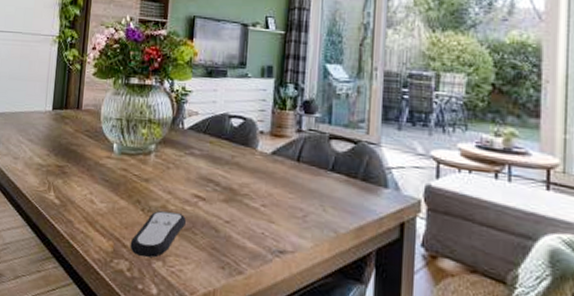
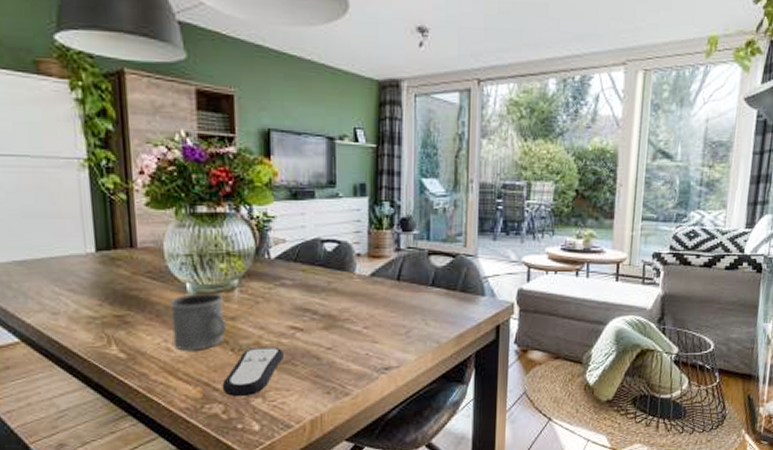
mug: none [97,153,142,206] -> present [169,292,227,351]

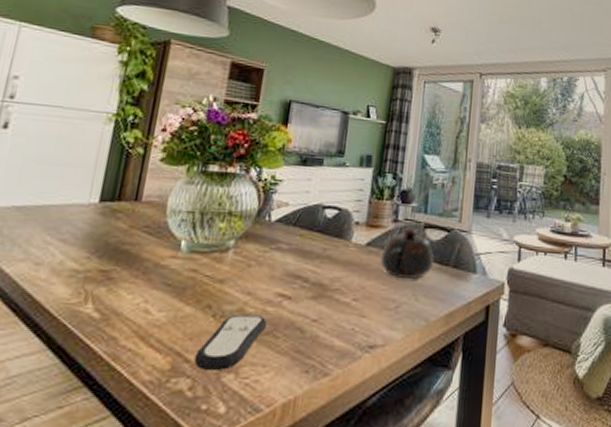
mug: present [169,292,227,351] -> none [153,251,217,315]
teapot: none [386,255,442,306] -> present [380,227,435,280]

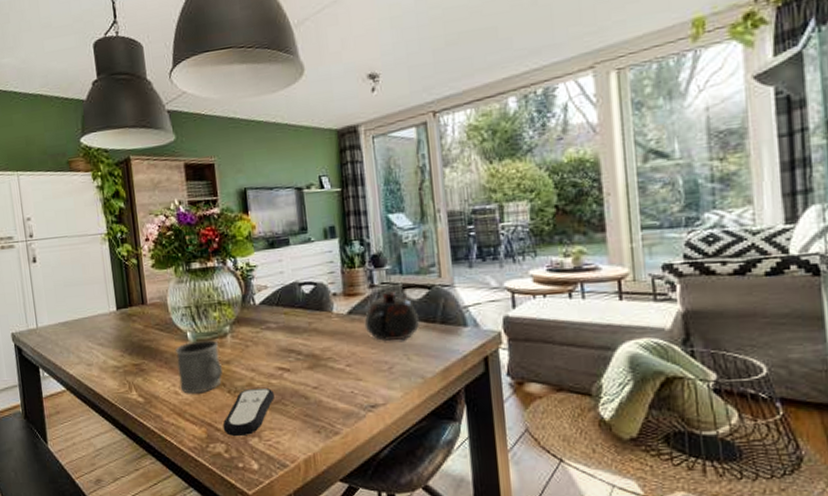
mug: none [153,251,217,315] -> present [175,339,223,394]

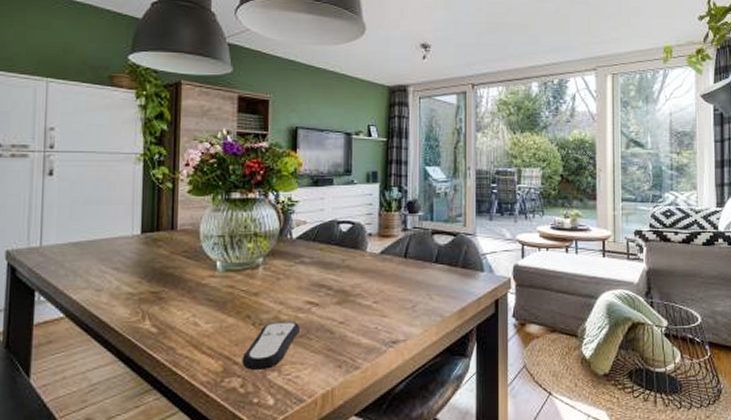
mug: present [175,339,223,394] -> none [200,270,250,325]
teapot: present [364,290,421,342] -> none [394,234,444,282]

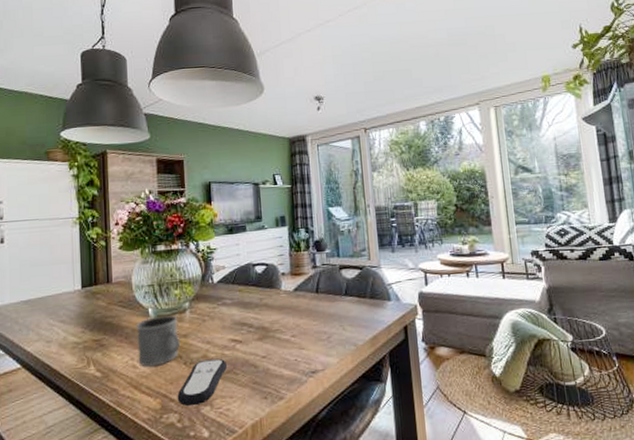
mug: none [200,270,250,325] -> present [135,315,181,367]

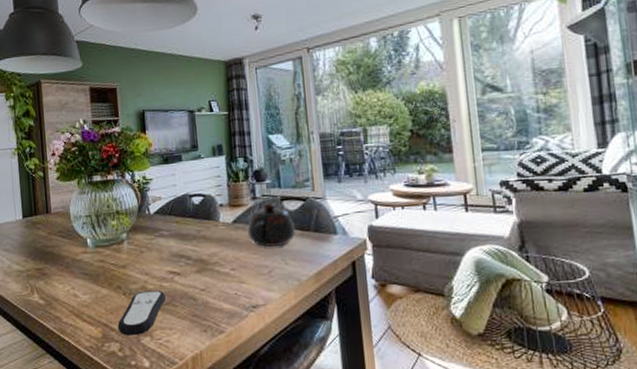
mug: present [135,315,181,367] -> none [75,246,119,296]
teapot: none [307,270,354,315] -> present [247,202,297,248]

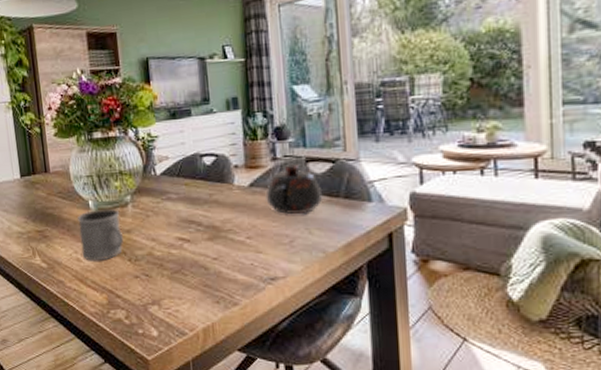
mug: none [75,246,119,296] -> present [77,208,124,261]
remote control: present [117,290,166,335] -> none [123,257,174,303]

